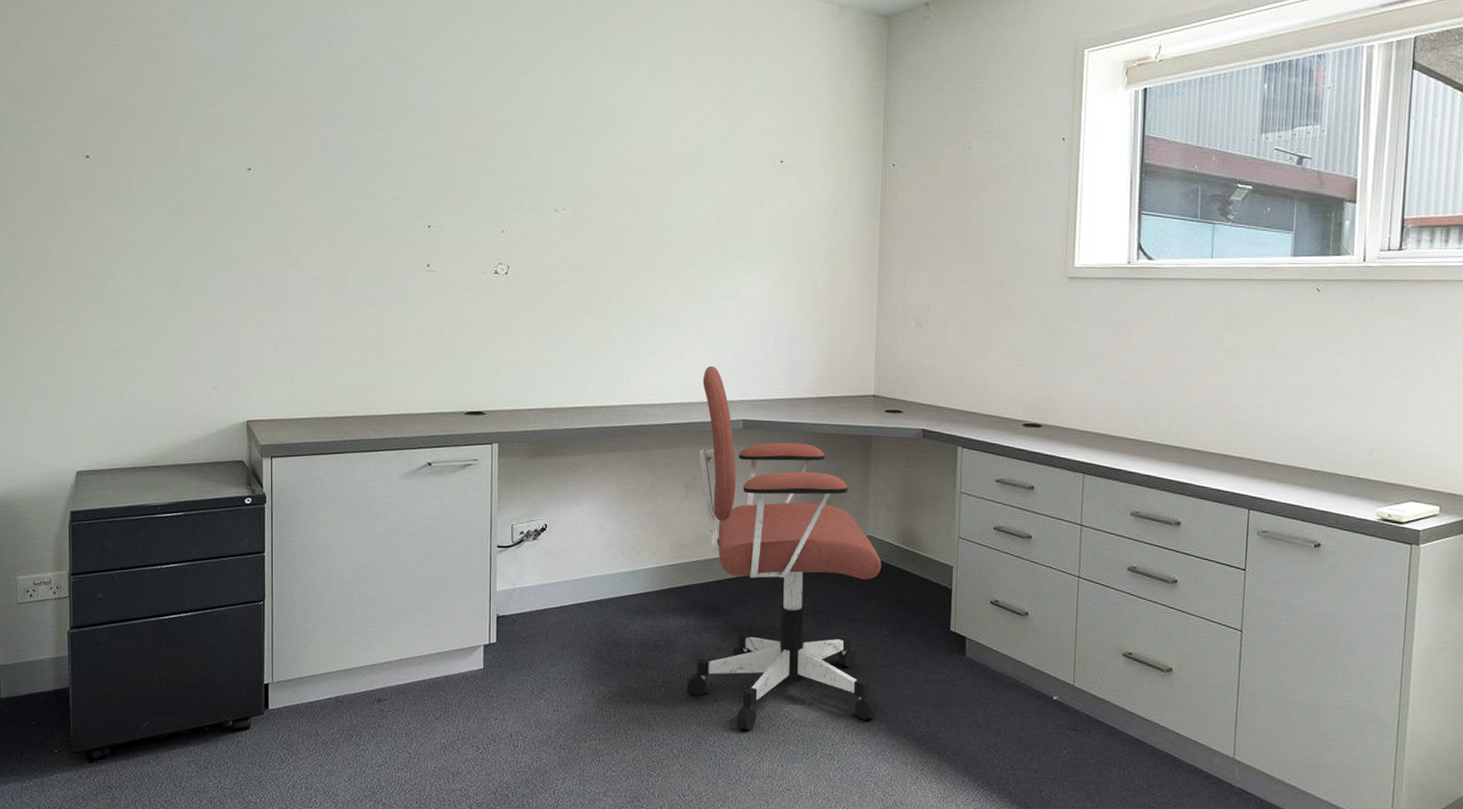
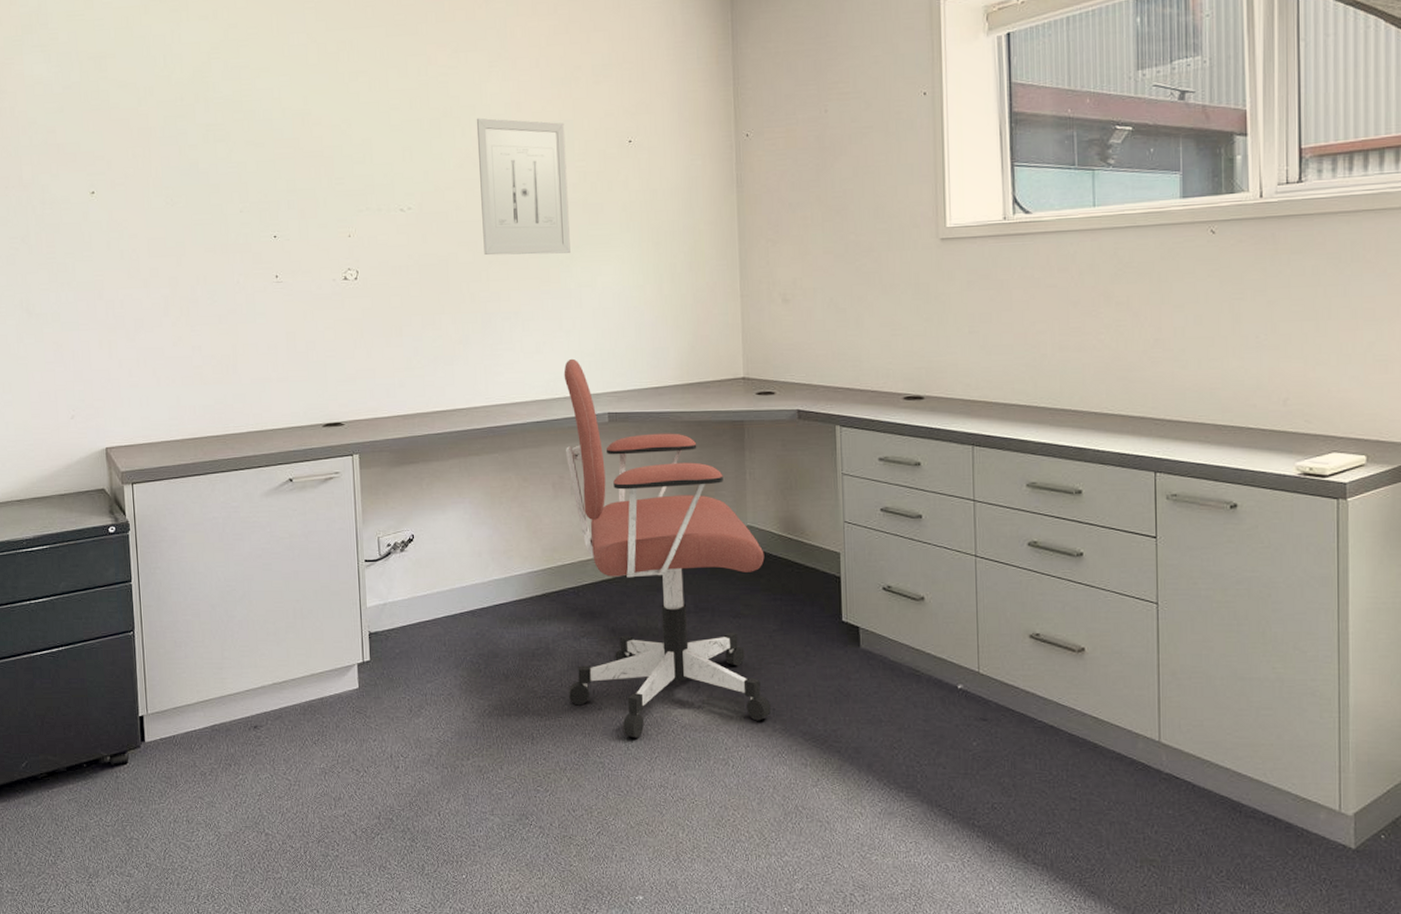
wall art: none [633,127,720,264] -> present [476,117,571,255]

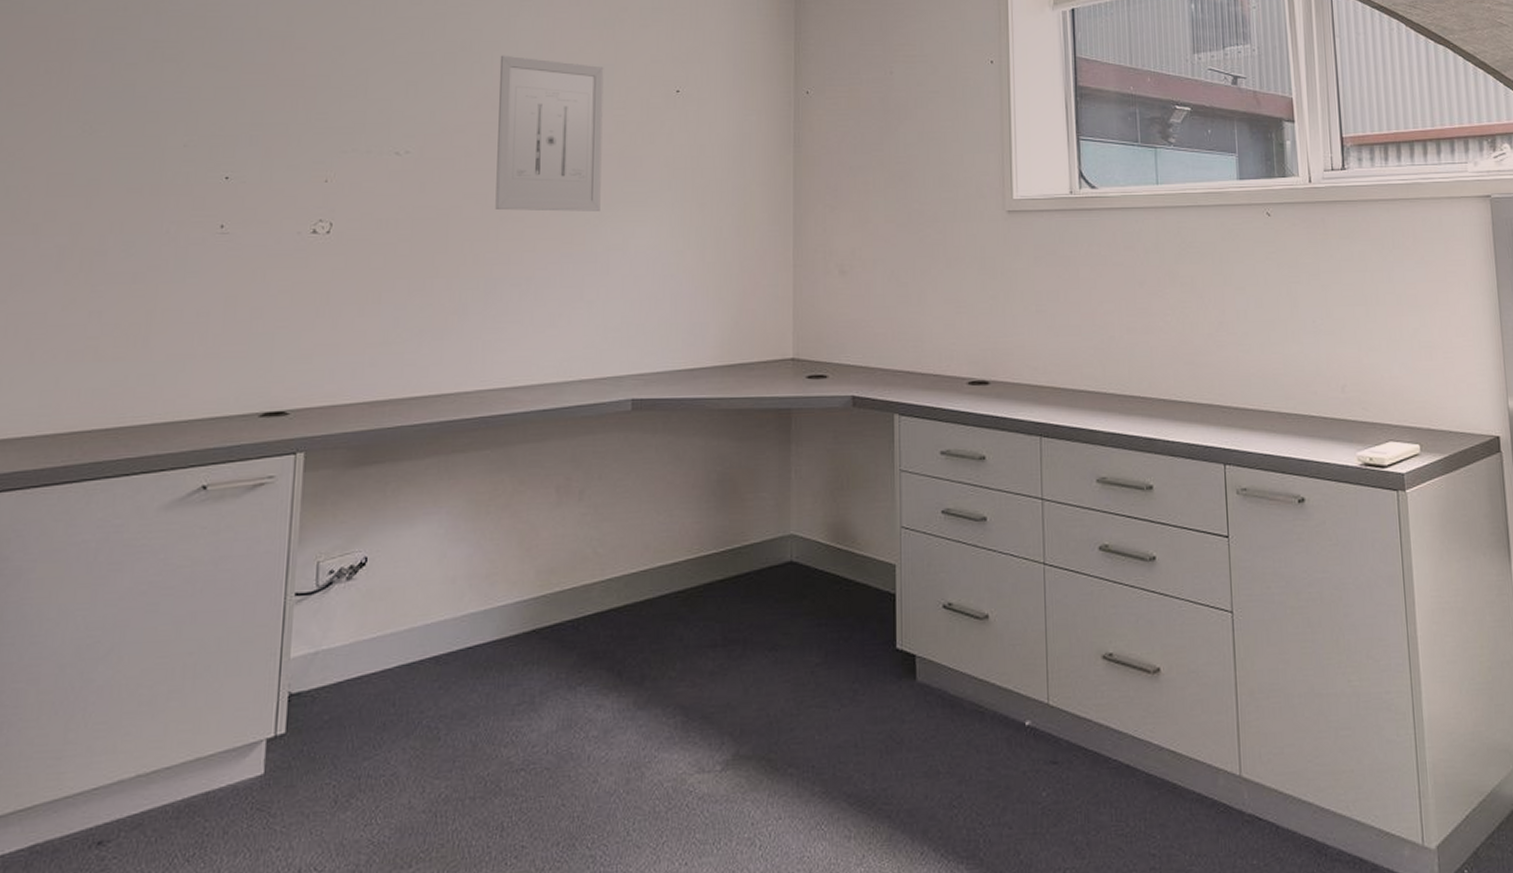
office chair: present [563,358,771,738] -> none [556,334,809,819]

